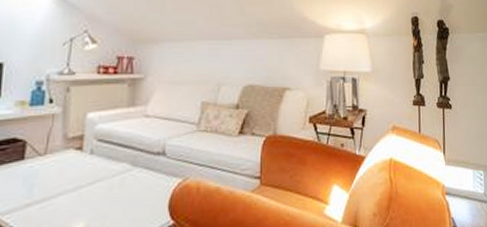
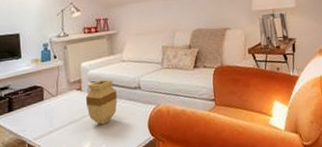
vase: none [85,139,132,200] -> present [85,79,118,125]

